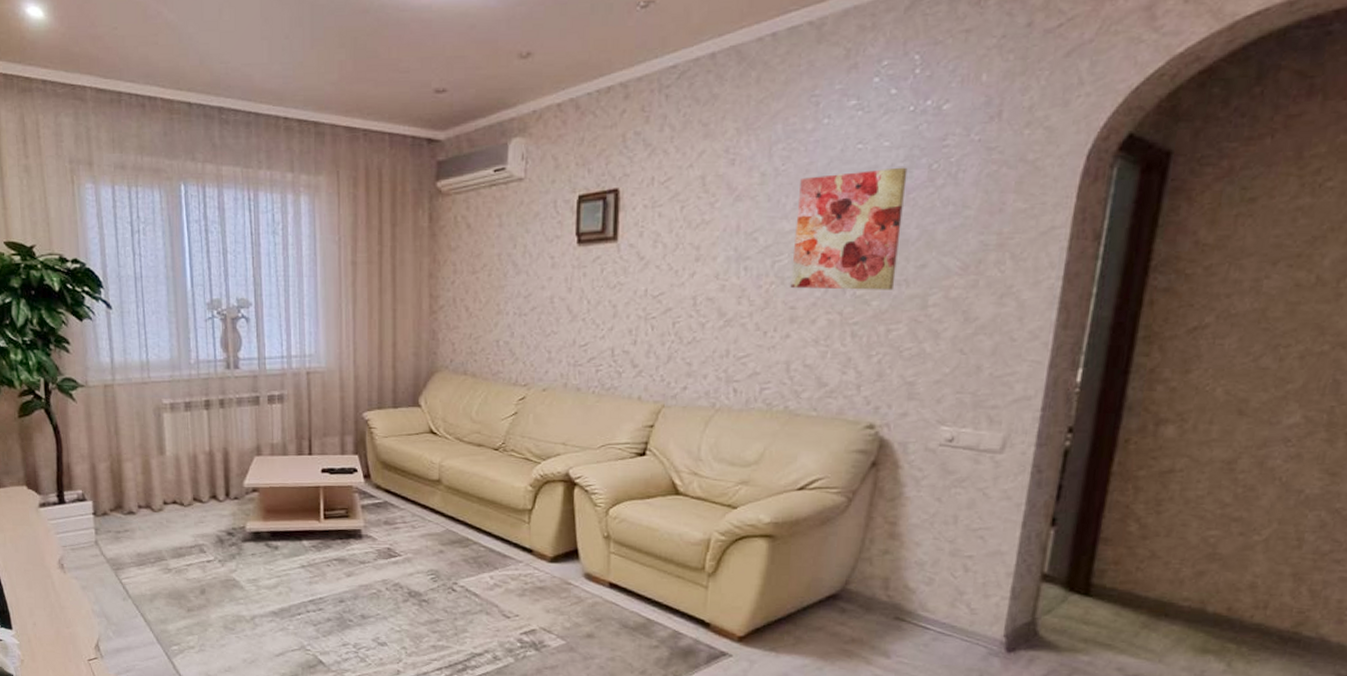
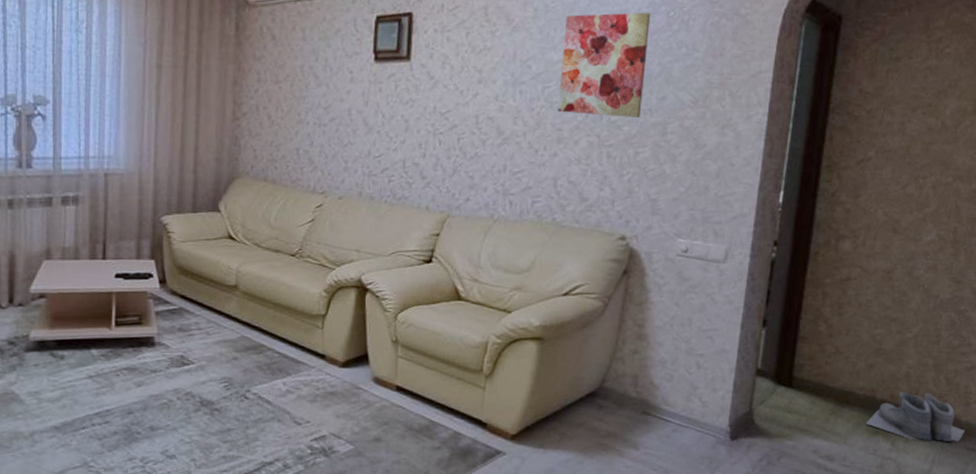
boots: none [1191,604,1337,666] -> present [866,391,966,443]

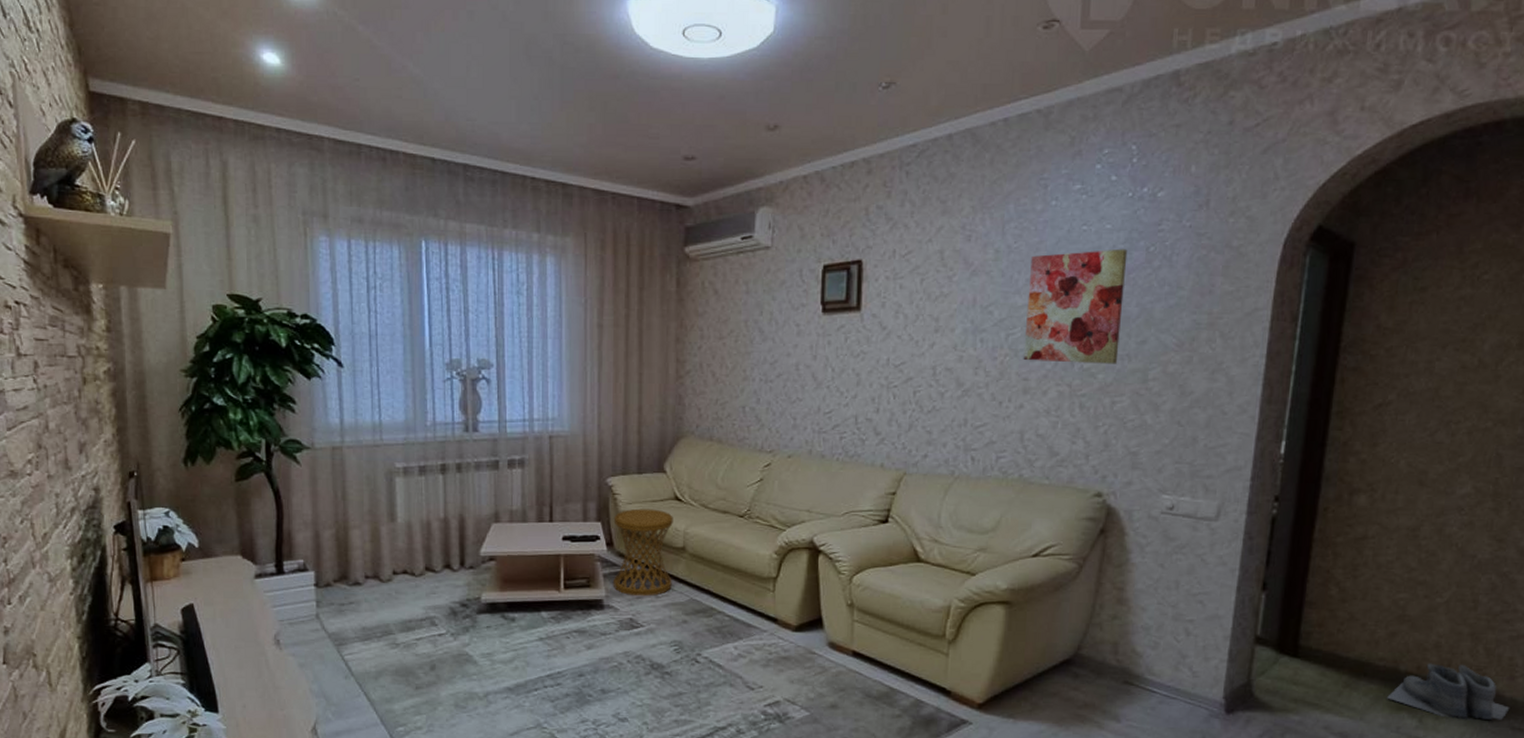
side table: none [164,247,227,334] -> present [612,508,673,597]

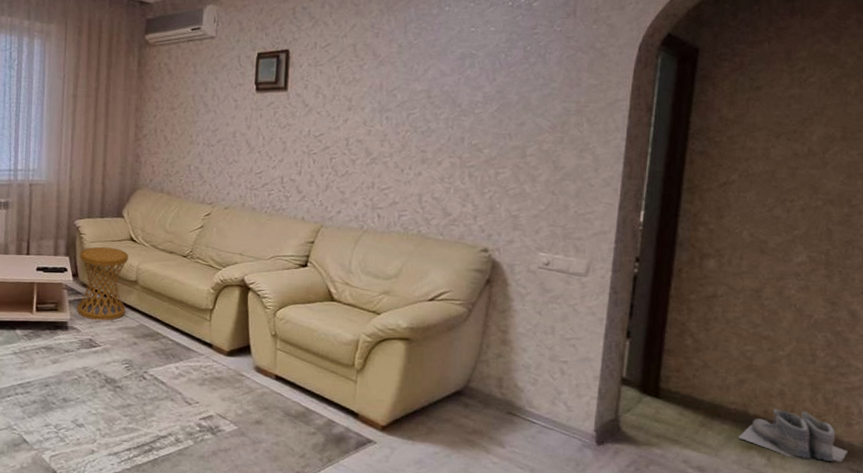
wall art: present [1023,248,1128,364] -> none [421,47,508,141]

